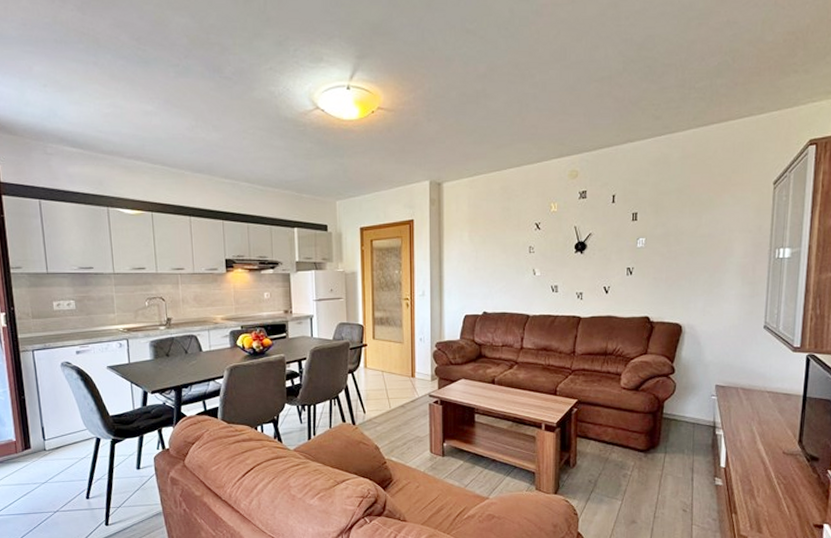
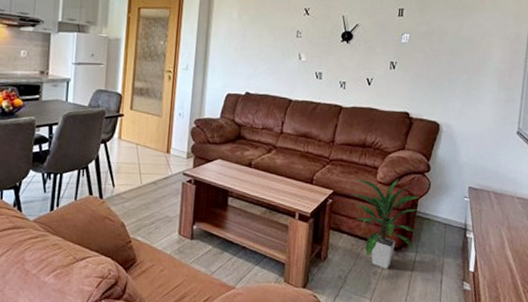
indoor plant: none [595,383,668,470] -> present [350,178,420,269]

